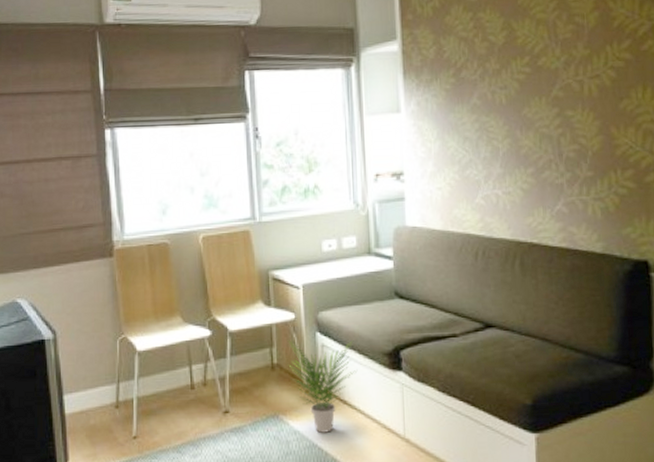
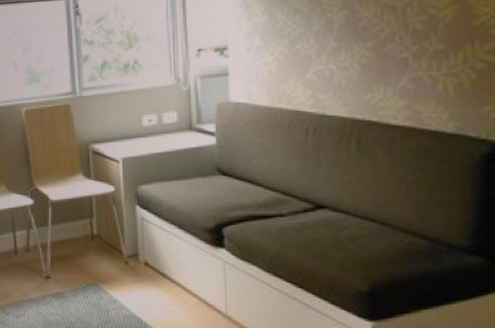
potted plant: present [288,340,358,433] -> none [107,212,178,304]

